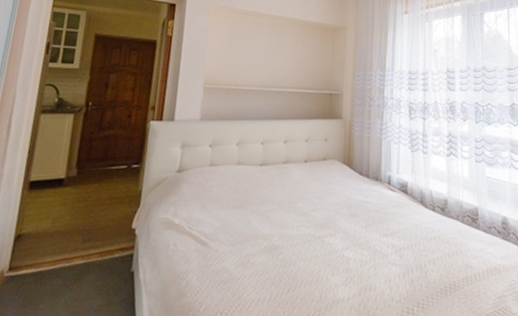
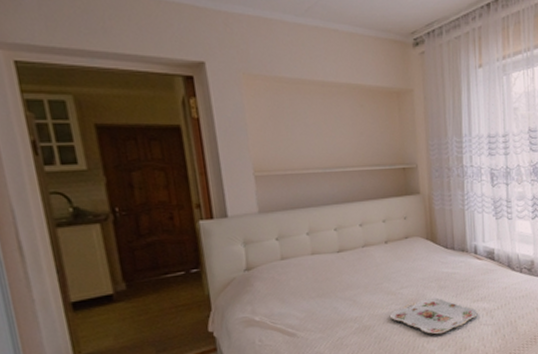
serving tray: none [298,225,386,268] -> present [389,297,478,335]

